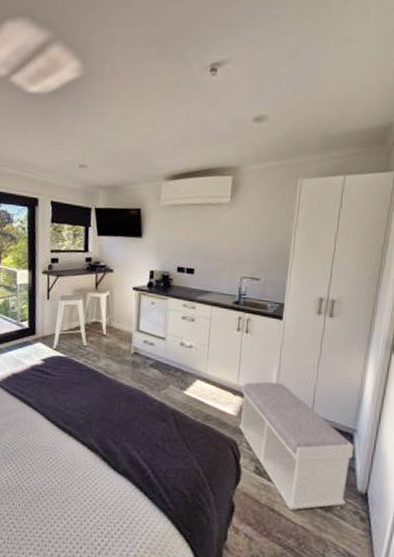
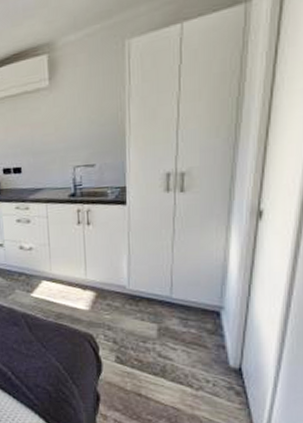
bench: present [239,381,355,510] -> none [91,270,223,393]

